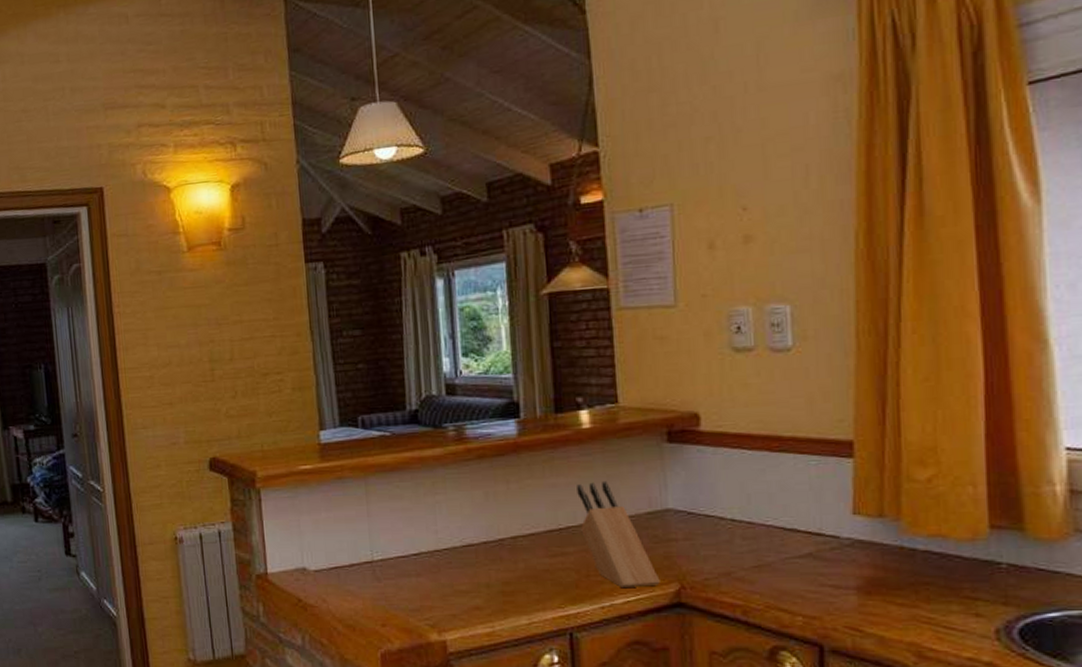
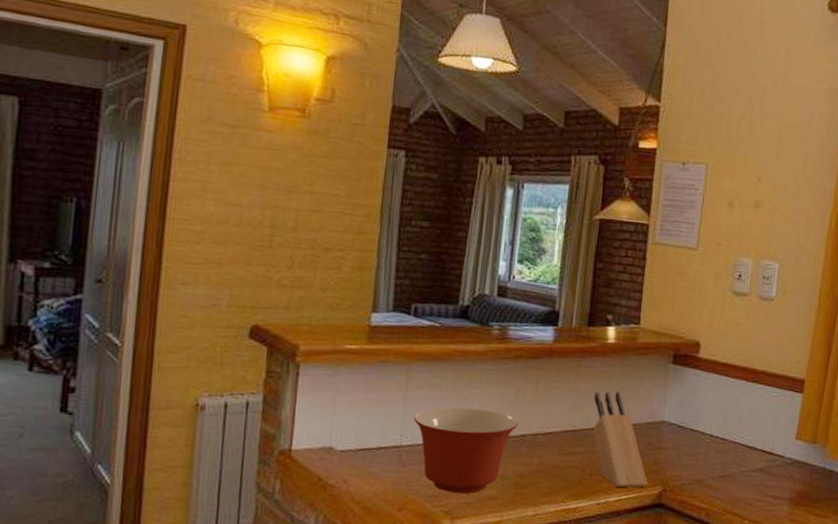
mixing bowl: none [381,516,494,605] -> present [414,407,519,494]

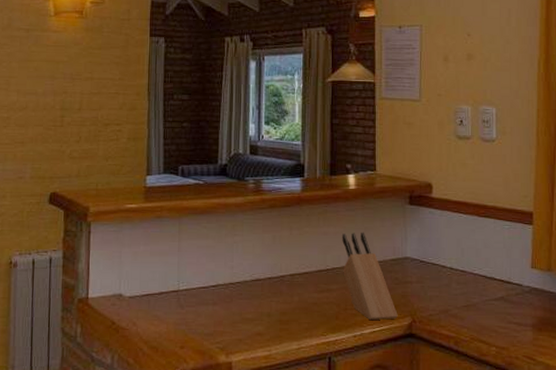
mixing bowl: present [414,407,519,494] -> none [188,254,278,331]

